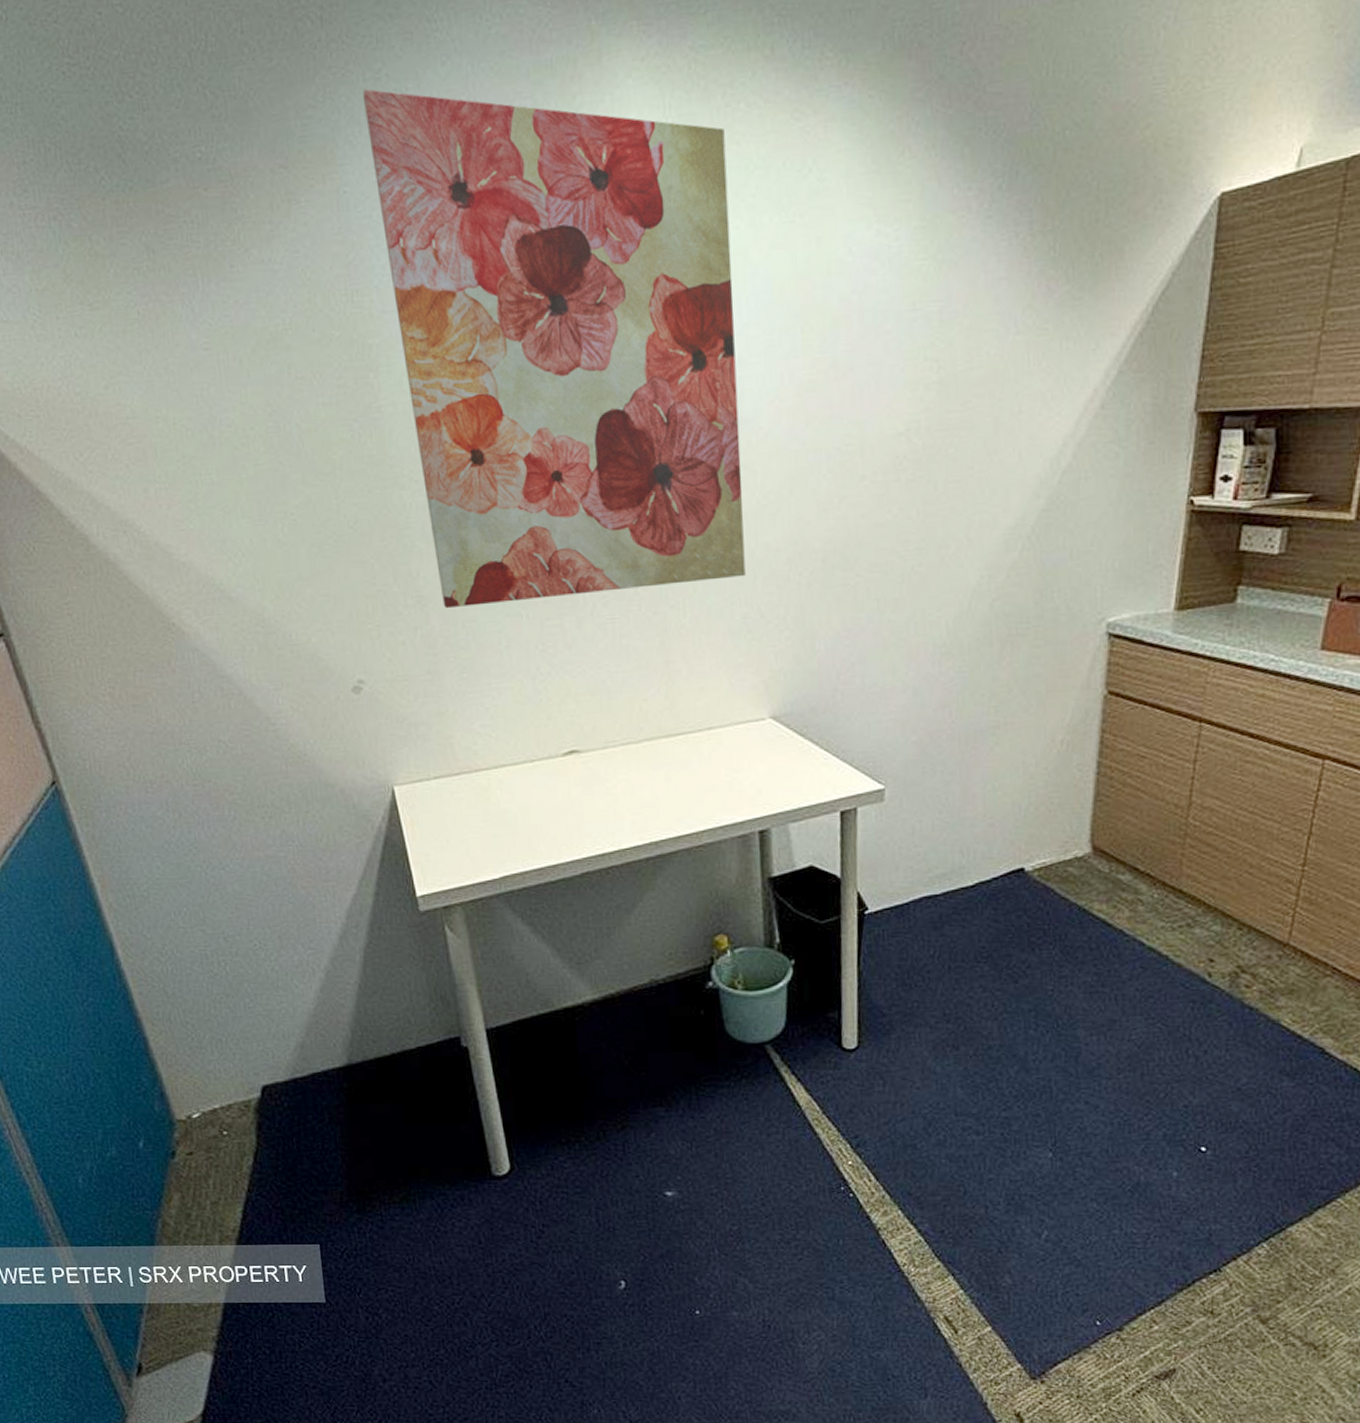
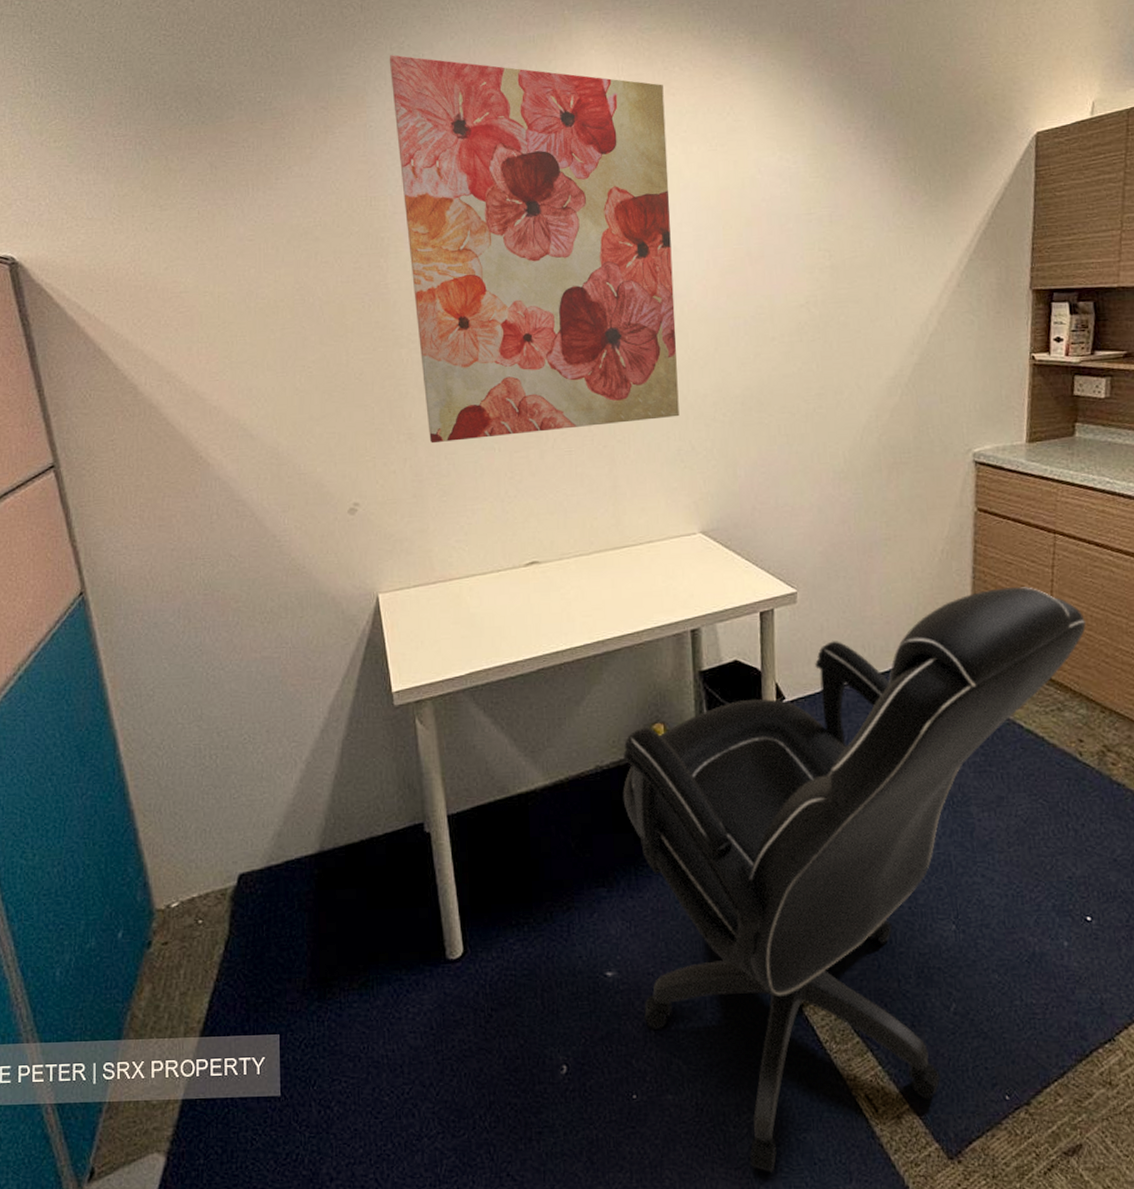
office chair: none [681,784,1229,1386] -> present [623,586,1086,1173]

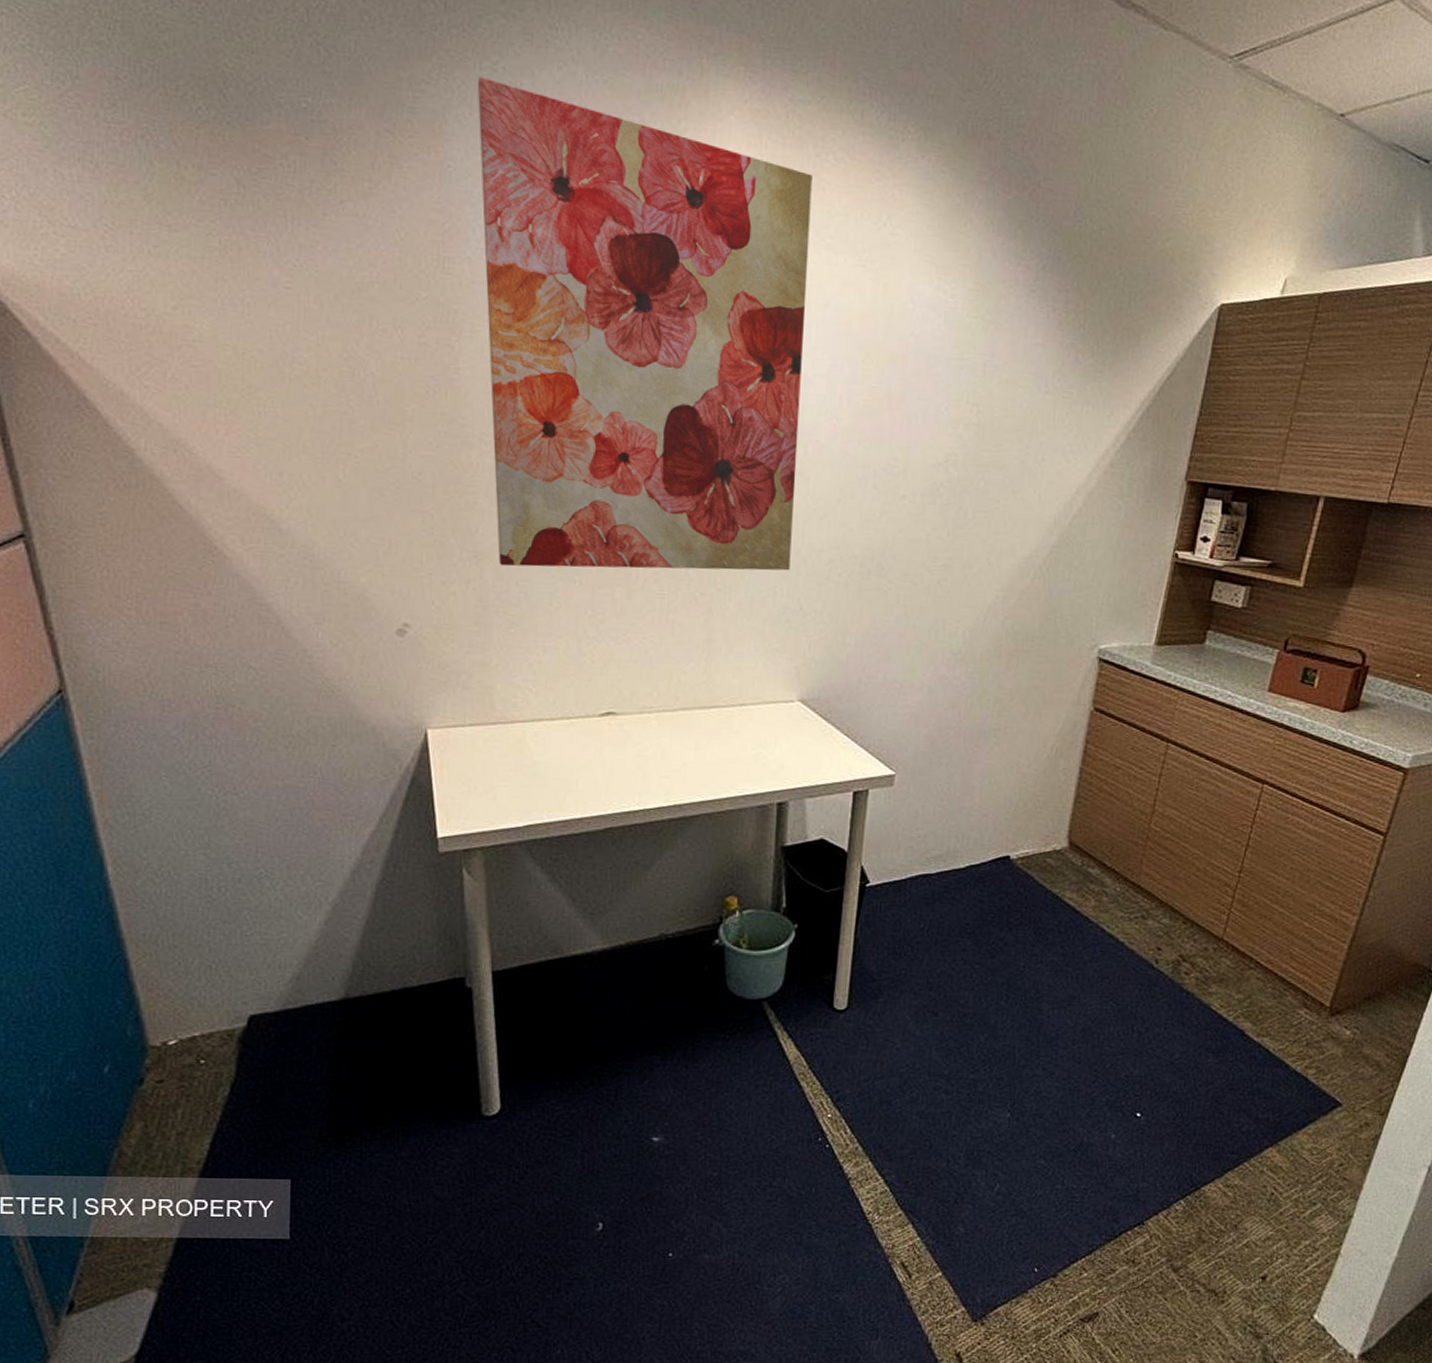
office chair: present [623,586,1086,1173] -> none [686,791,1183,1327]

